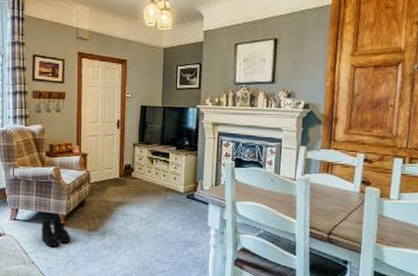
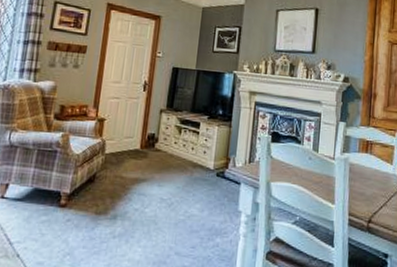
boots: present [41,217,71,247] -> none [33,195,73,235]

